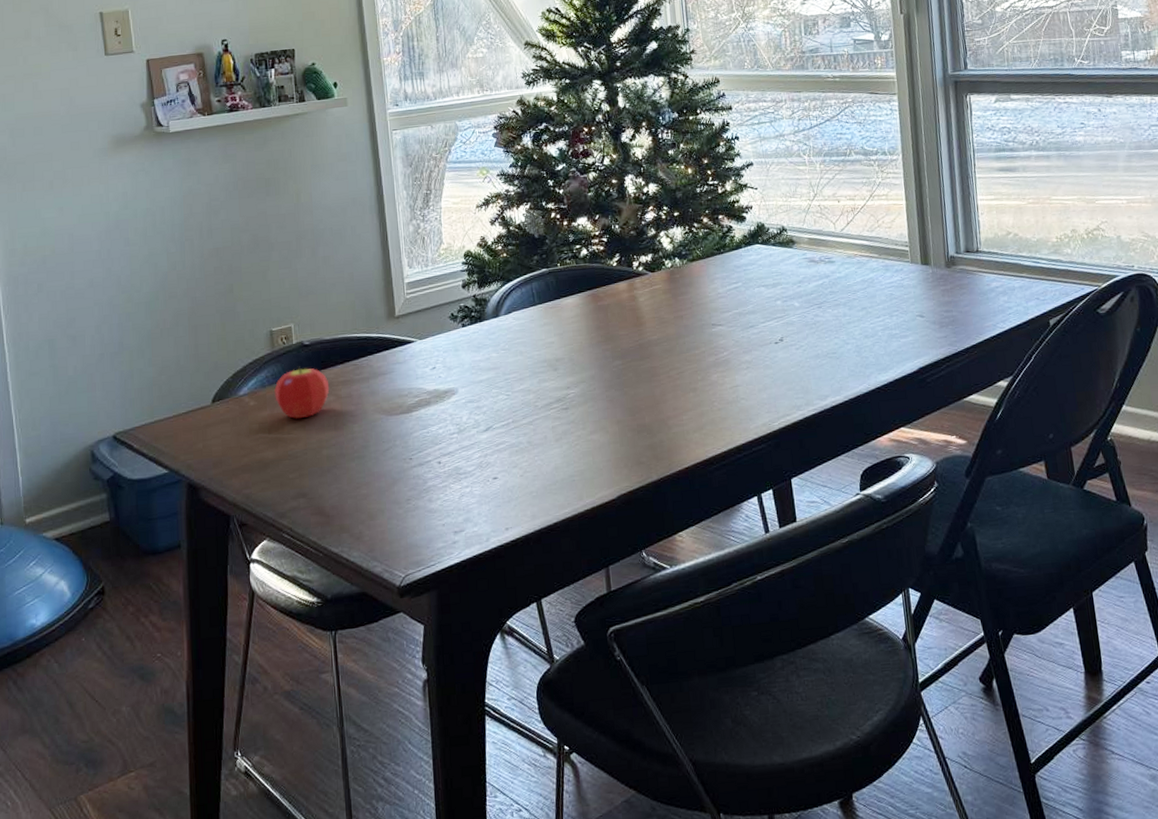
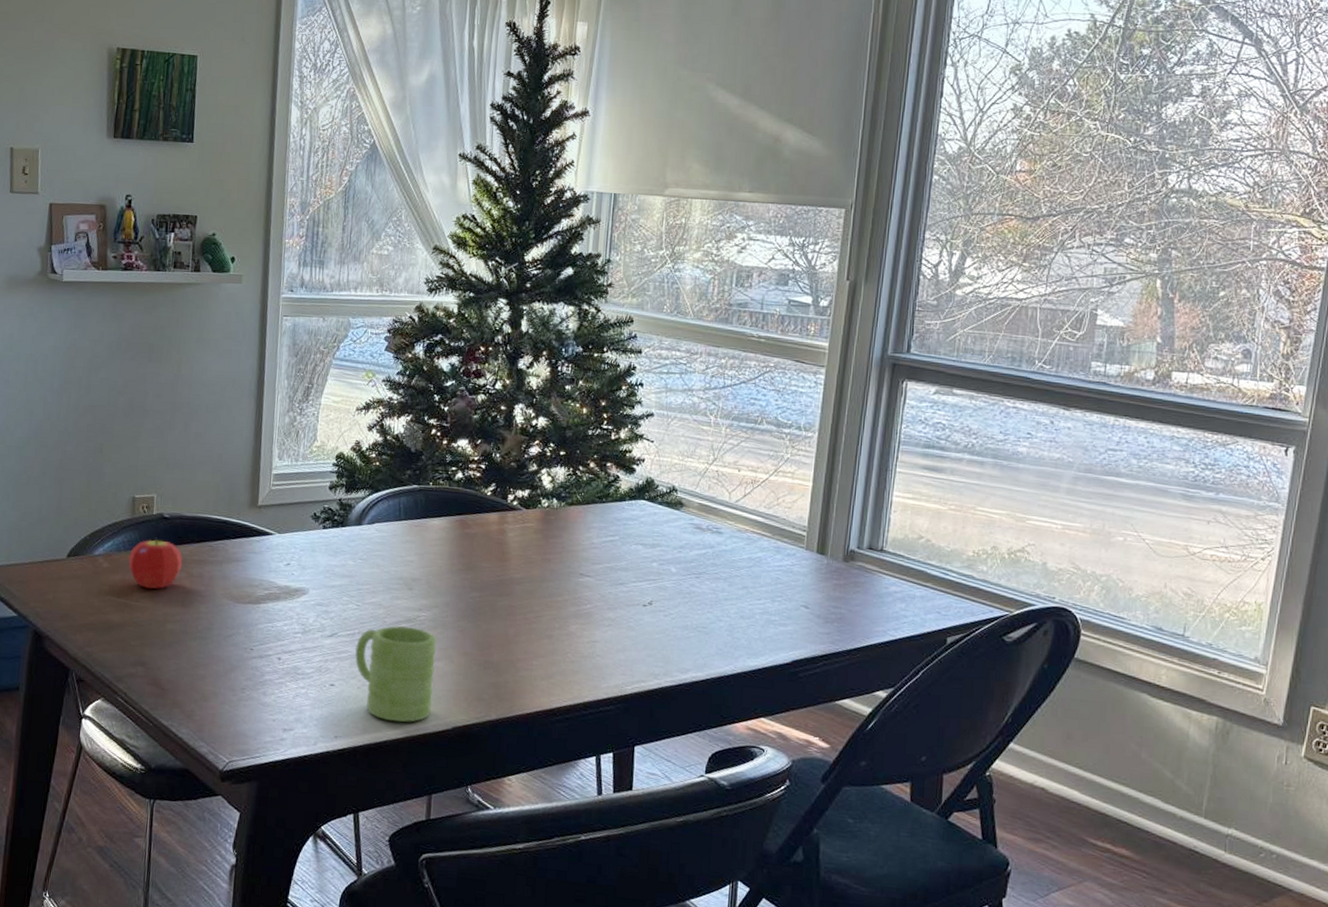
mug: none [511,406,594,503] -> present [354,625,437,723]

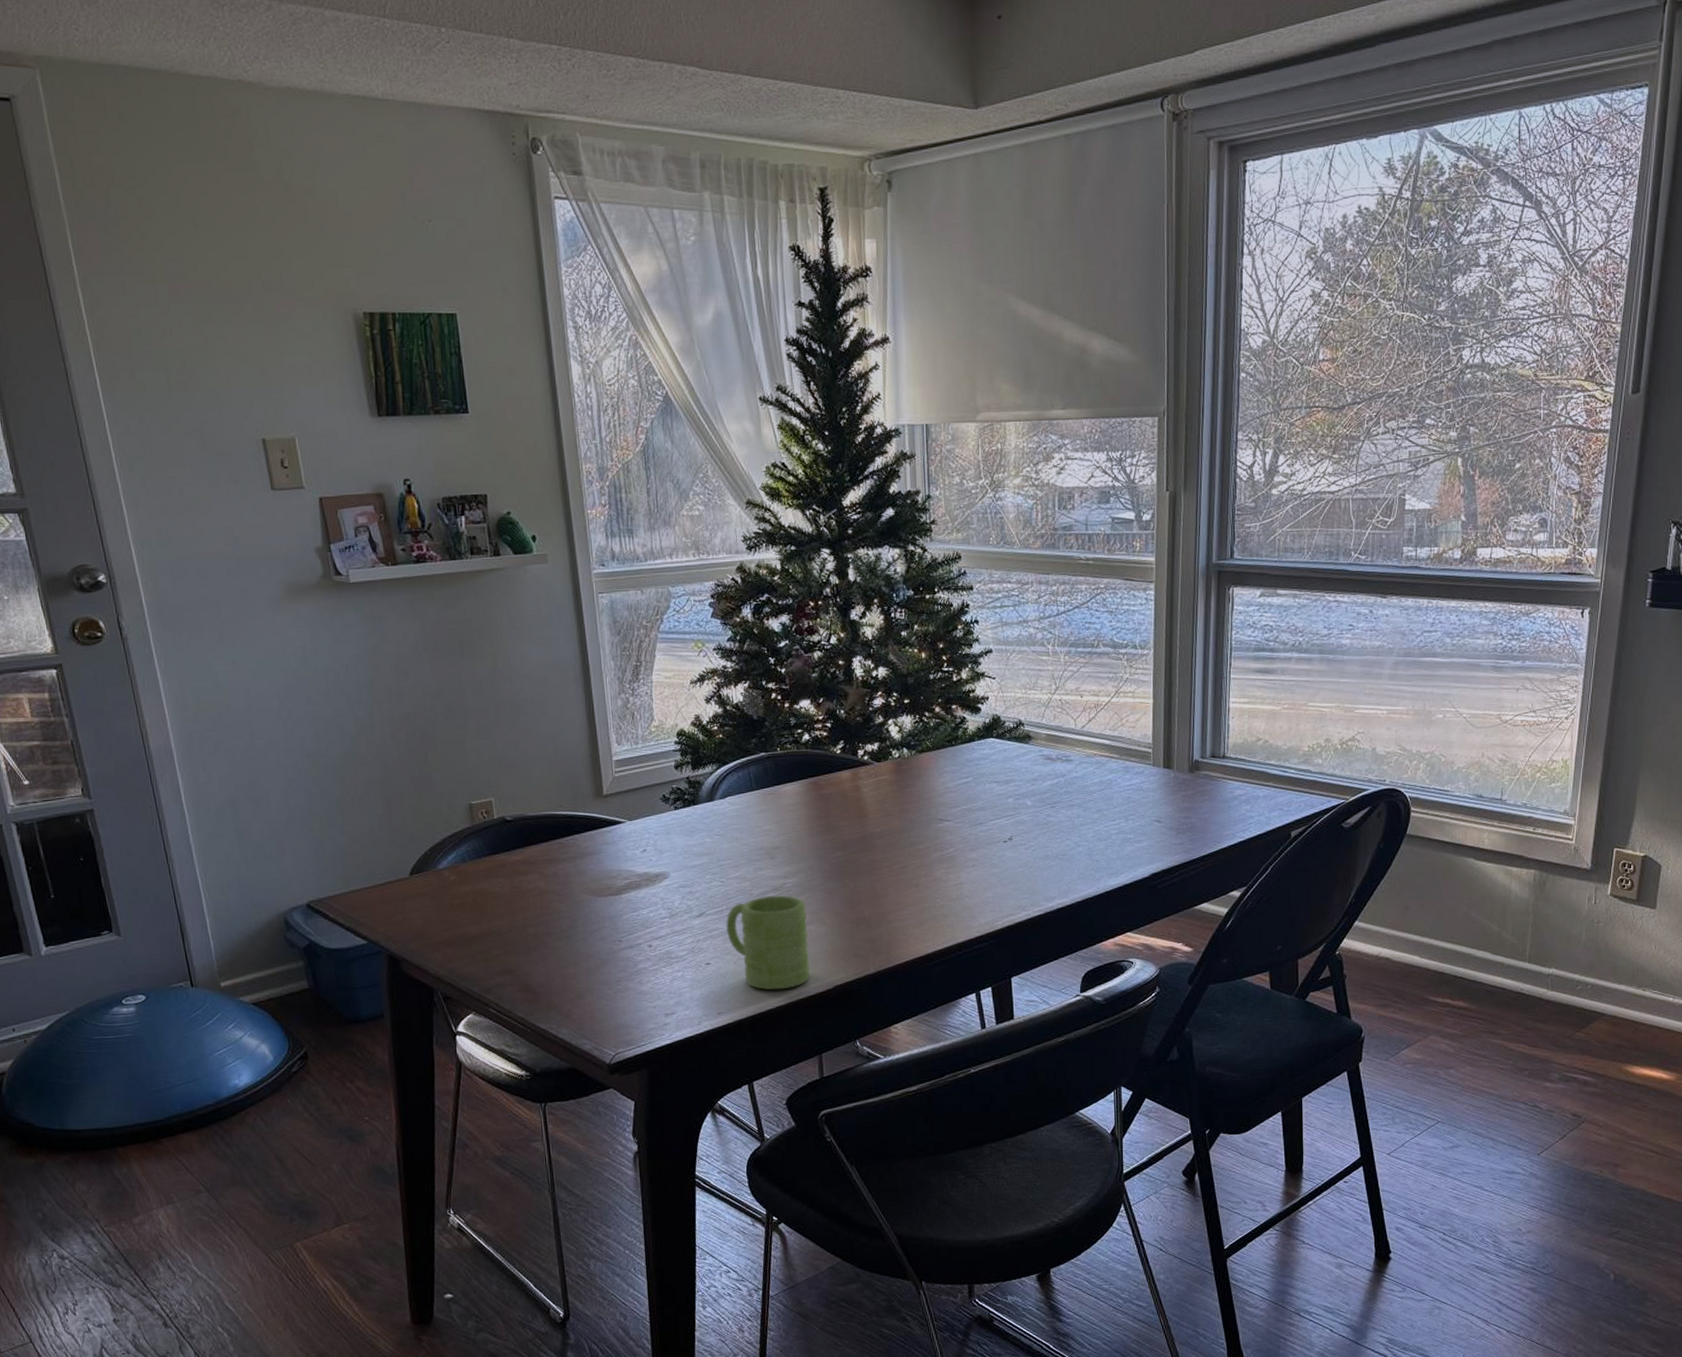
fruit: present [128,537,183,589] -> none [476,842,534,896]

